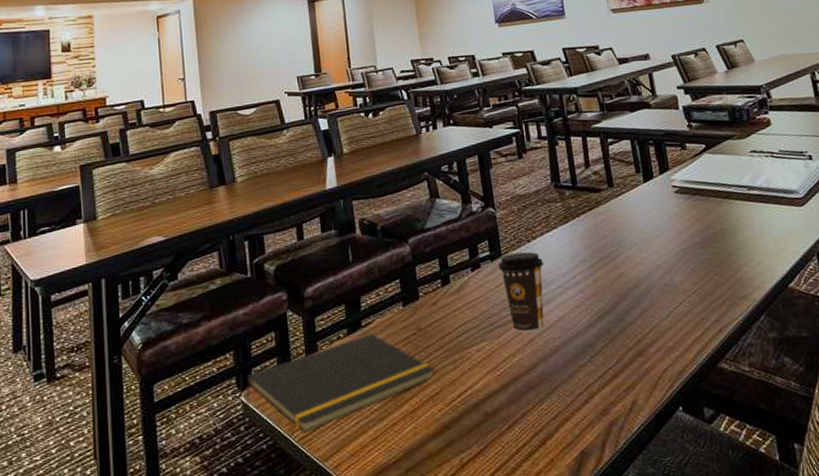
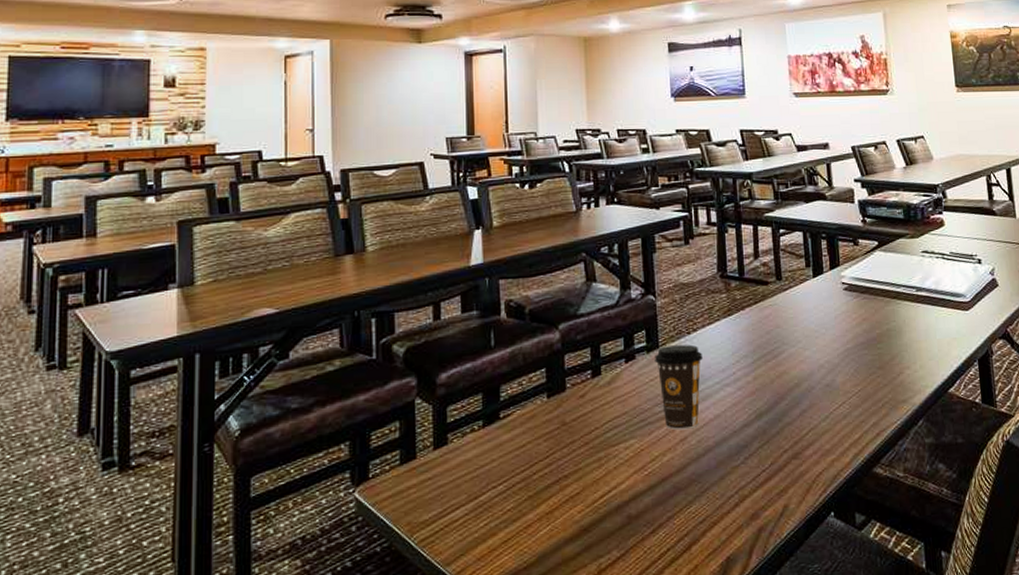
notepad: present [245,333,435,434] -> none [359,426,577,535]

